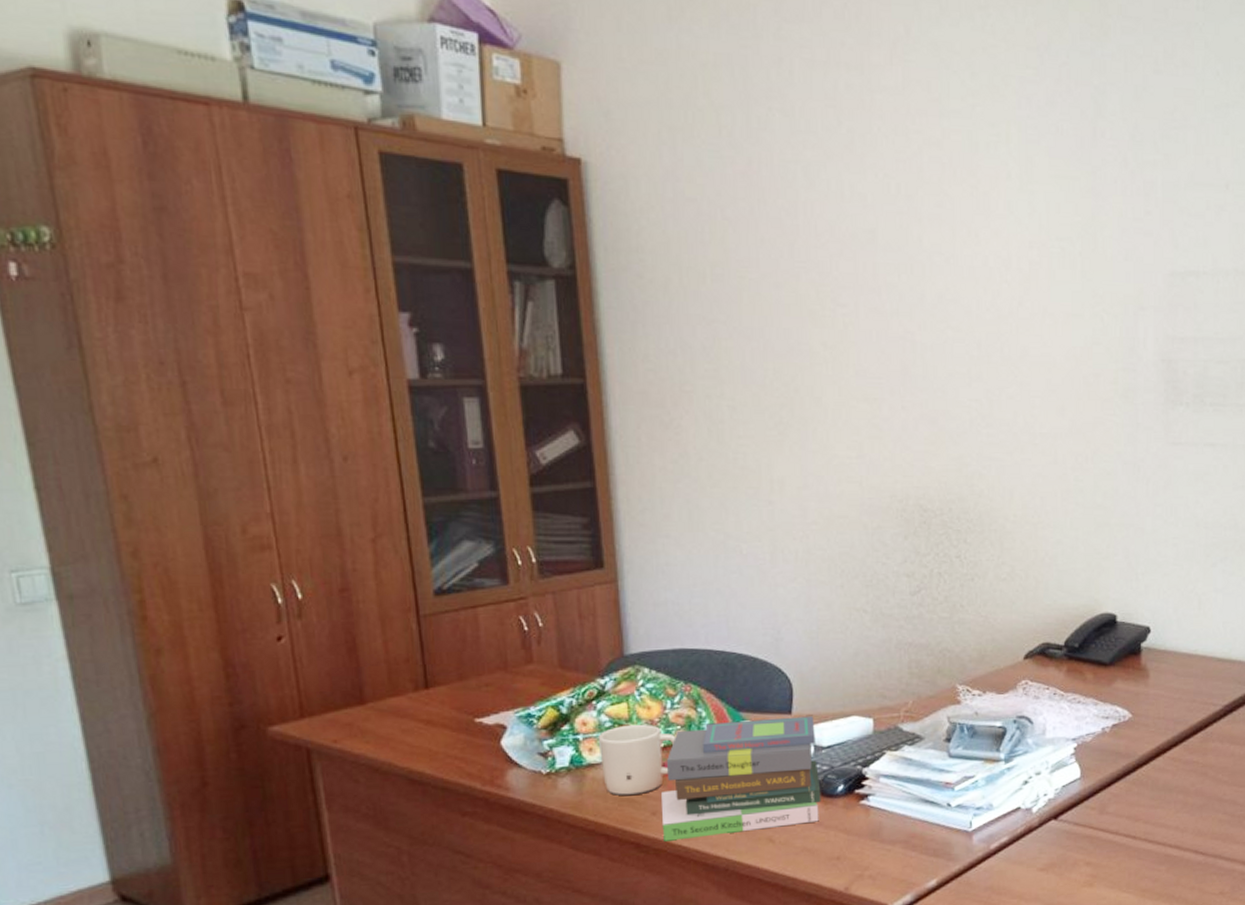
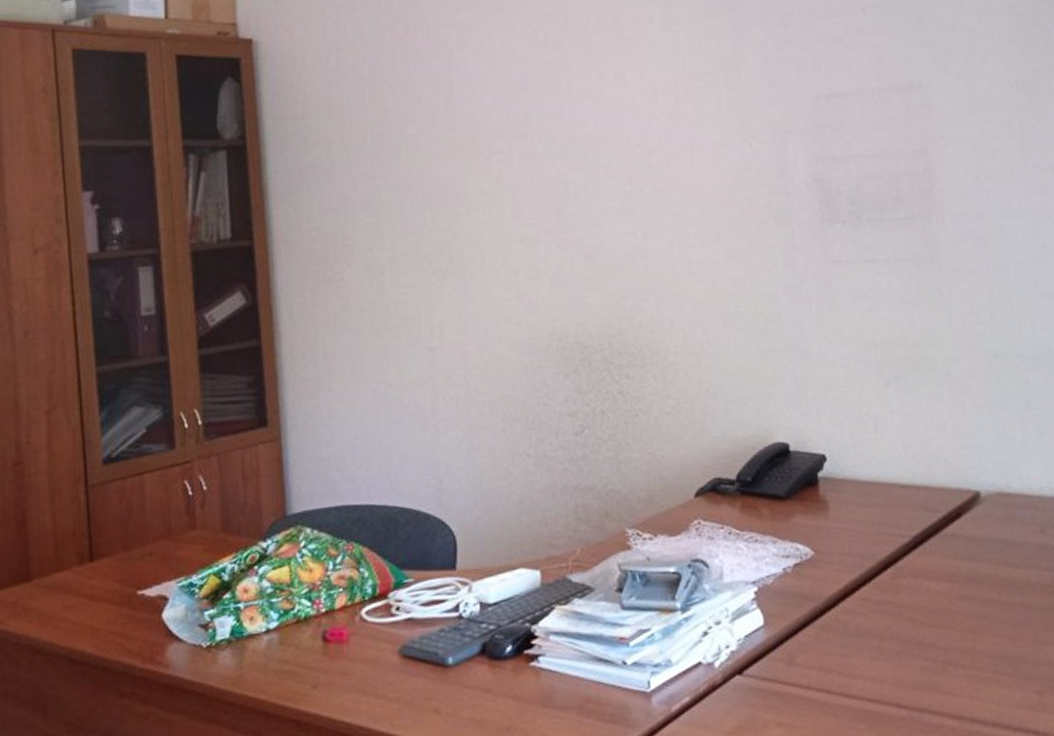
mug: present [597,724,676,796] -> none [259,588,339,669]
books: present [661,716,821,843] -> none [323,571,489,719]

